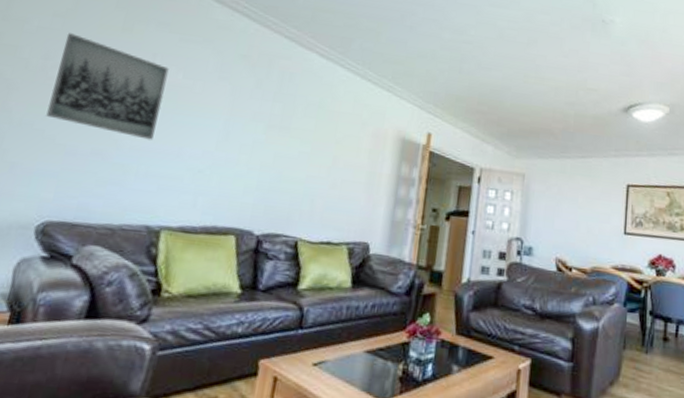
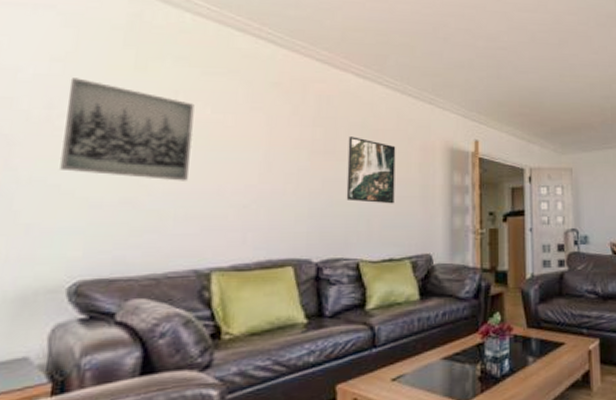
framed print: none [294,115,349,188] -> present [346,136,396,204]

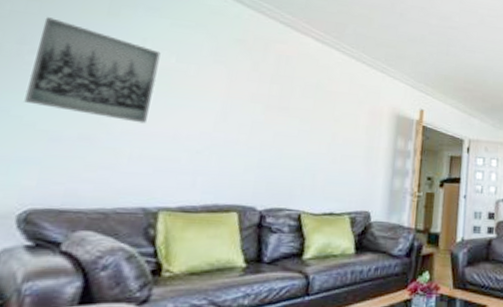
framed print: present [346,136,396,204] -> none [294,95,346,162]

